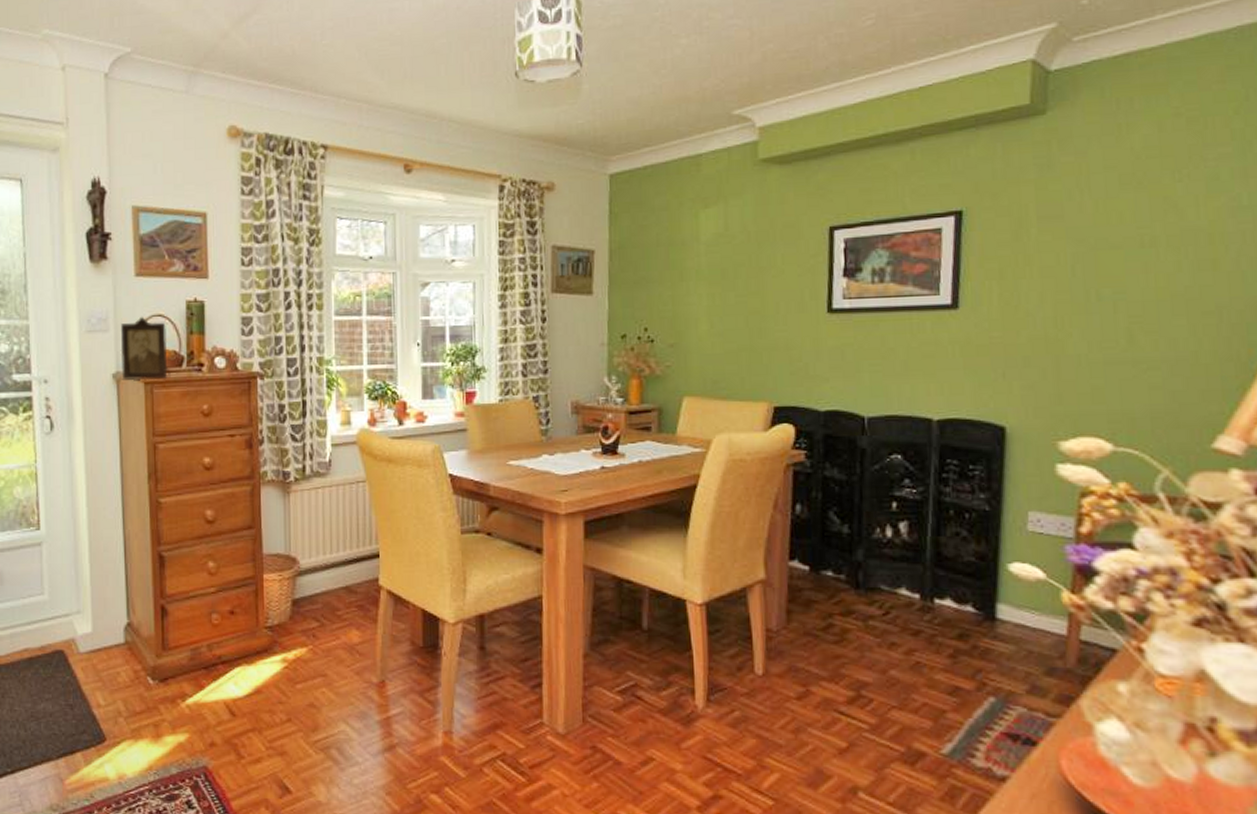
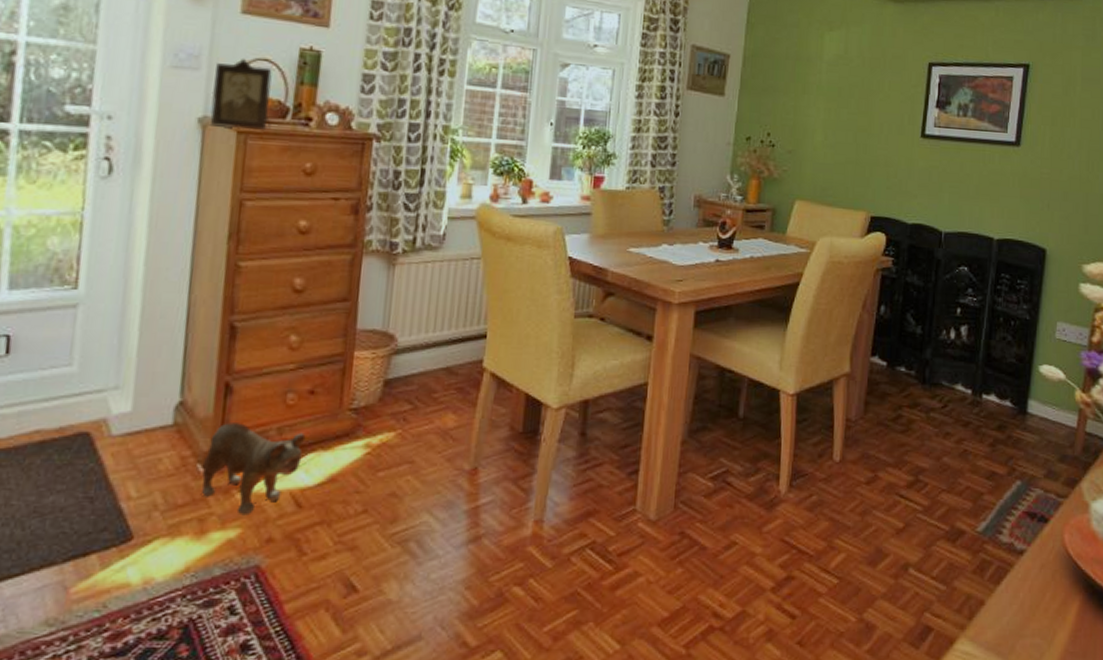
cat: none [151,641,232,722] -> present [202,423,306,516]

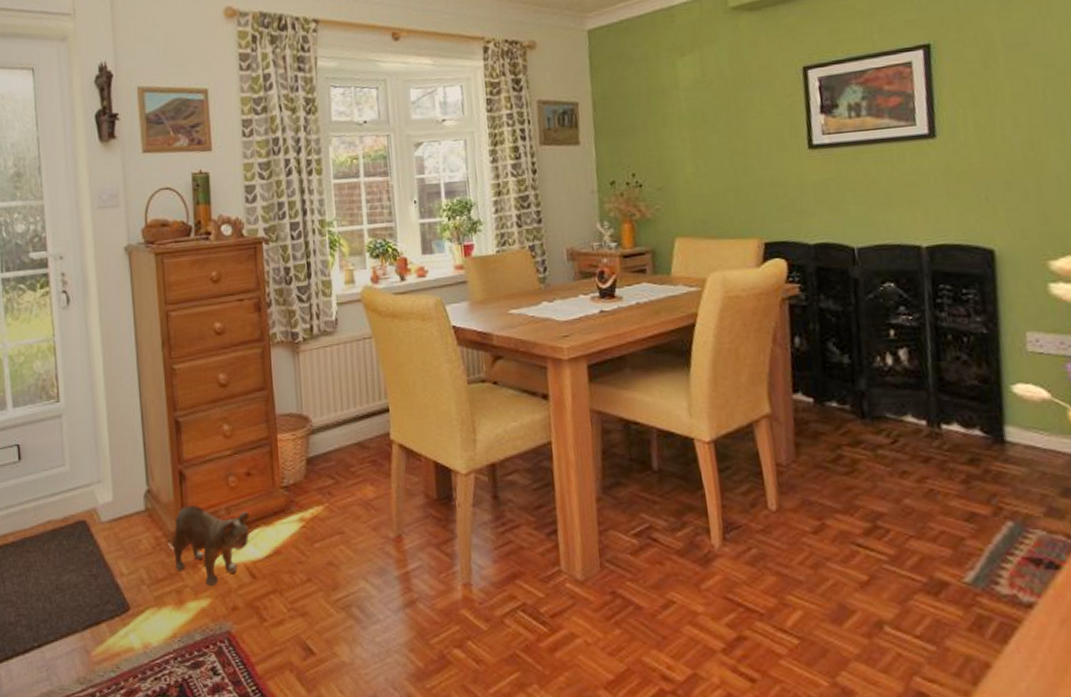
photo frame: present [210,58,273,131] -> none [131,190,180,252]

